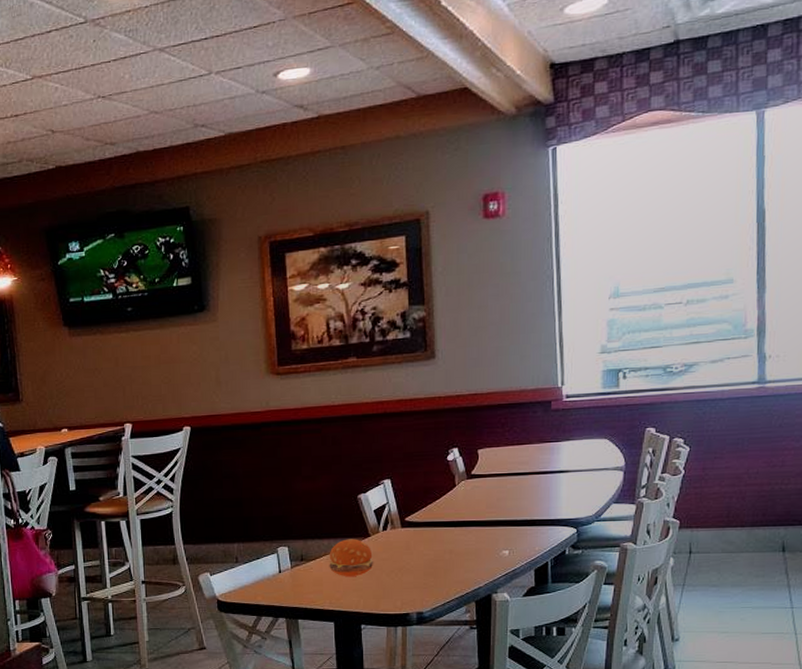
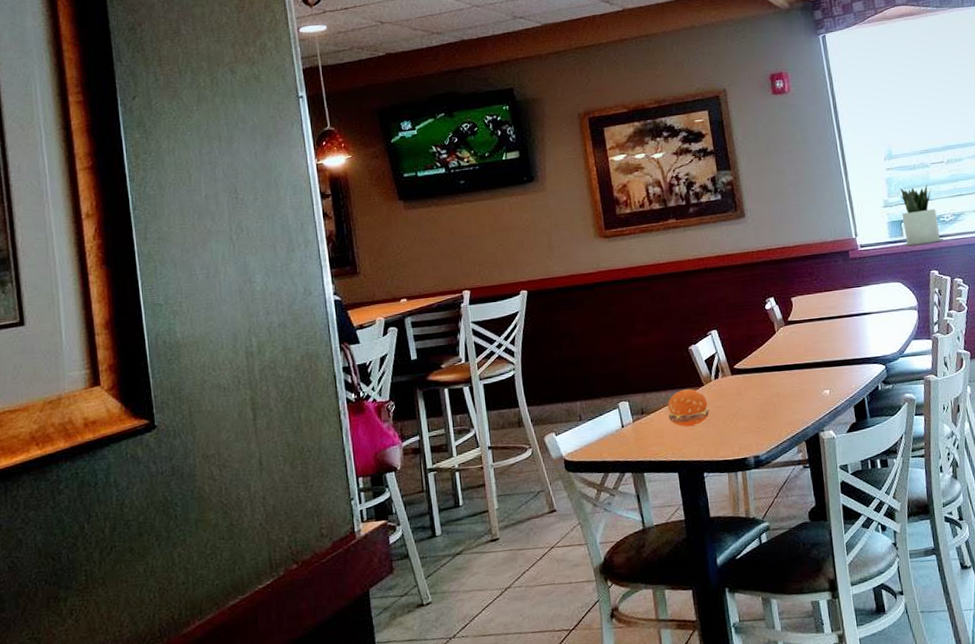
planter: none [618,328,668,401] -> present [901,184,944,248]

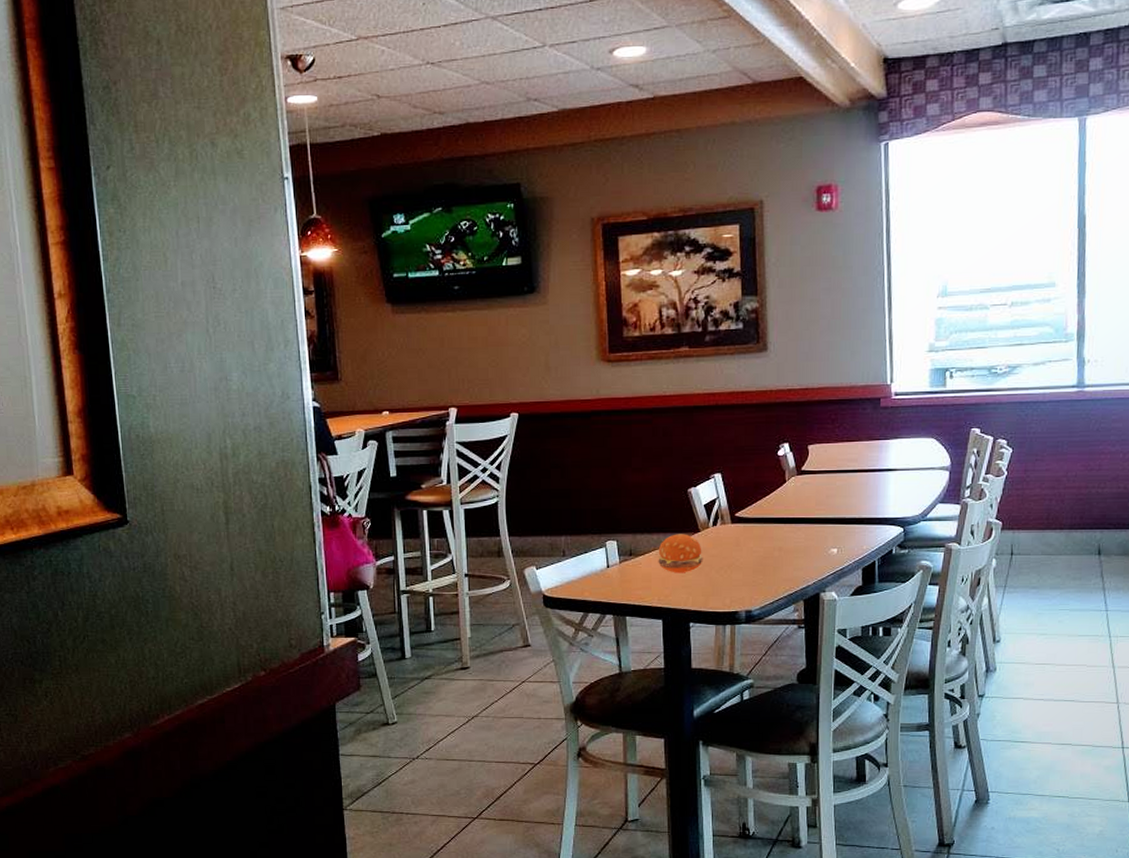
planter: present [901,184,944,248] -> none [945,329,993,400]

